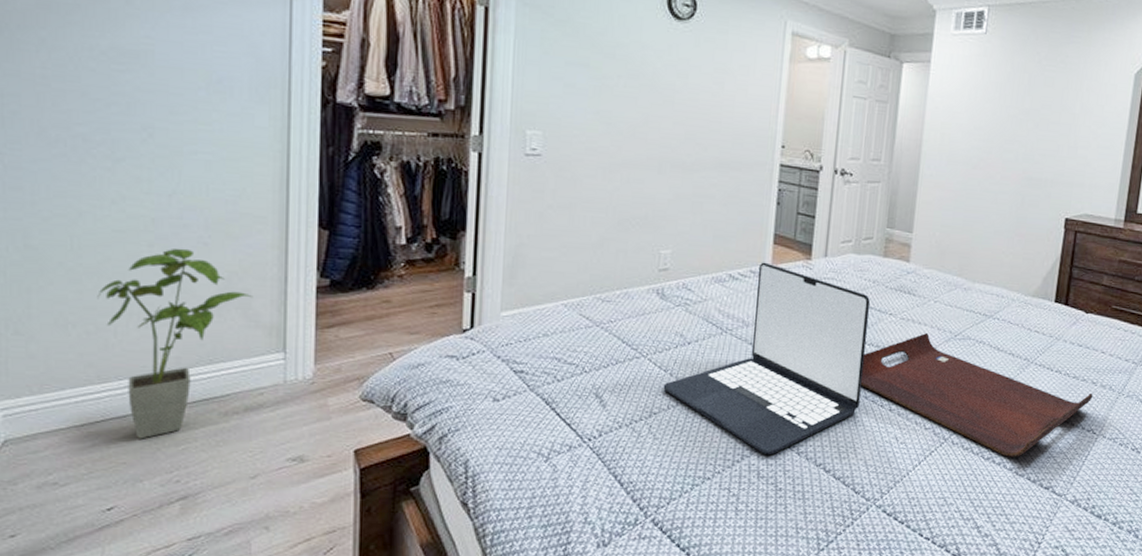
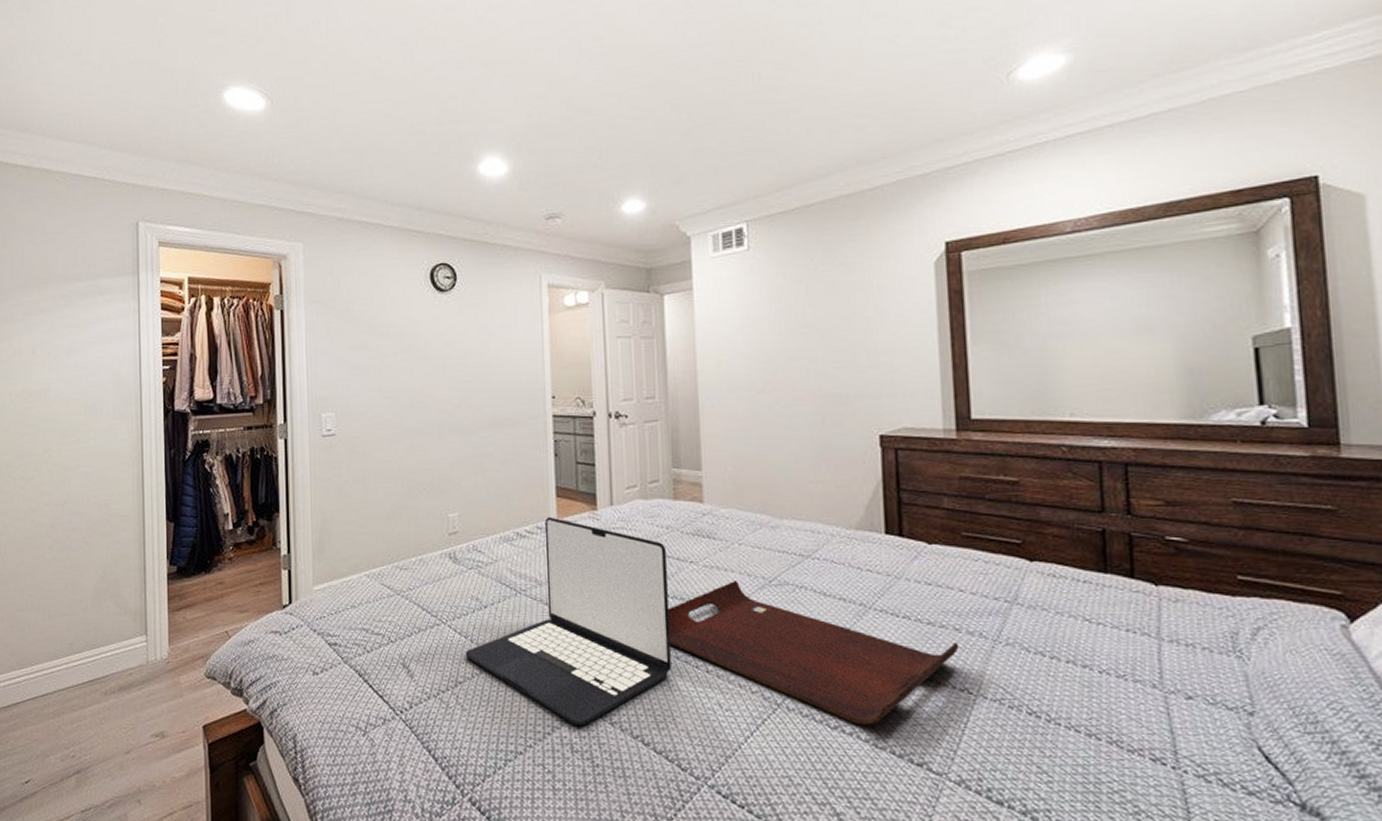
house plant: present [97,248,253,439] -> none [17,548,122,718]

